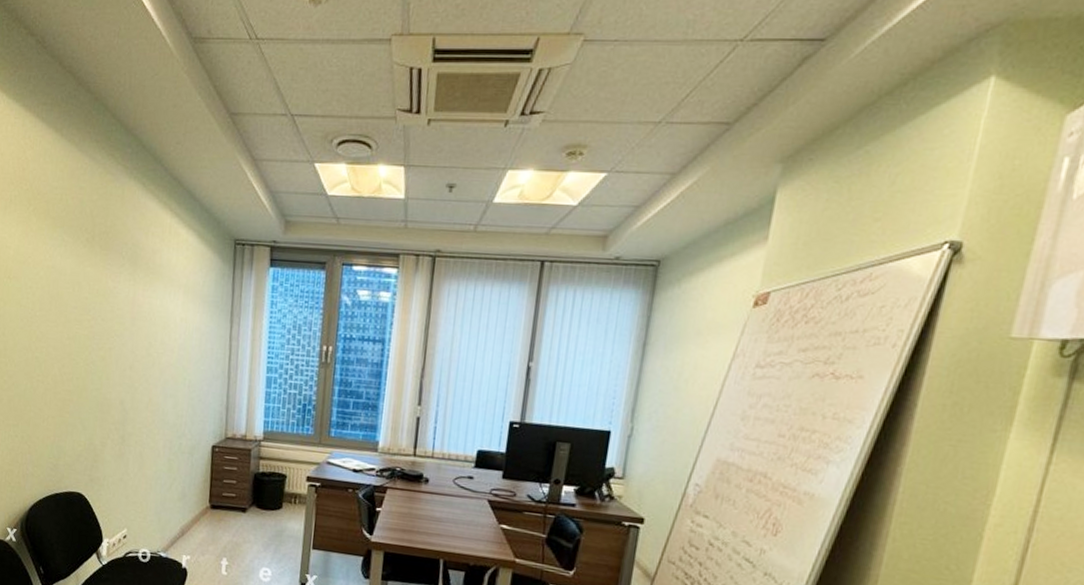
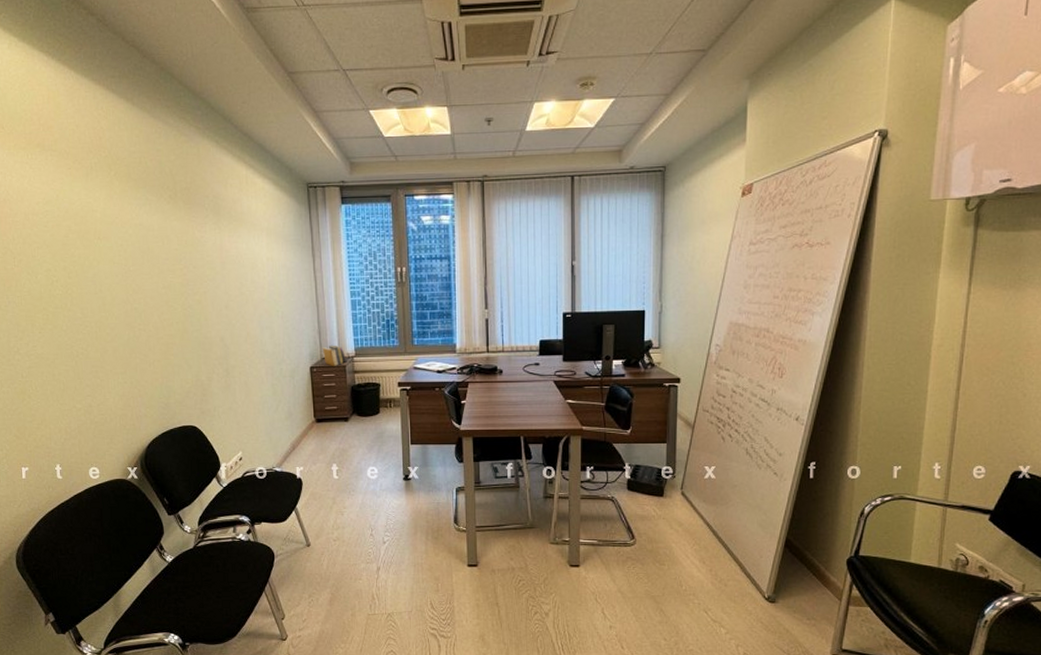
books: none [227,424,254,450] -> present [322,345,347,367]

